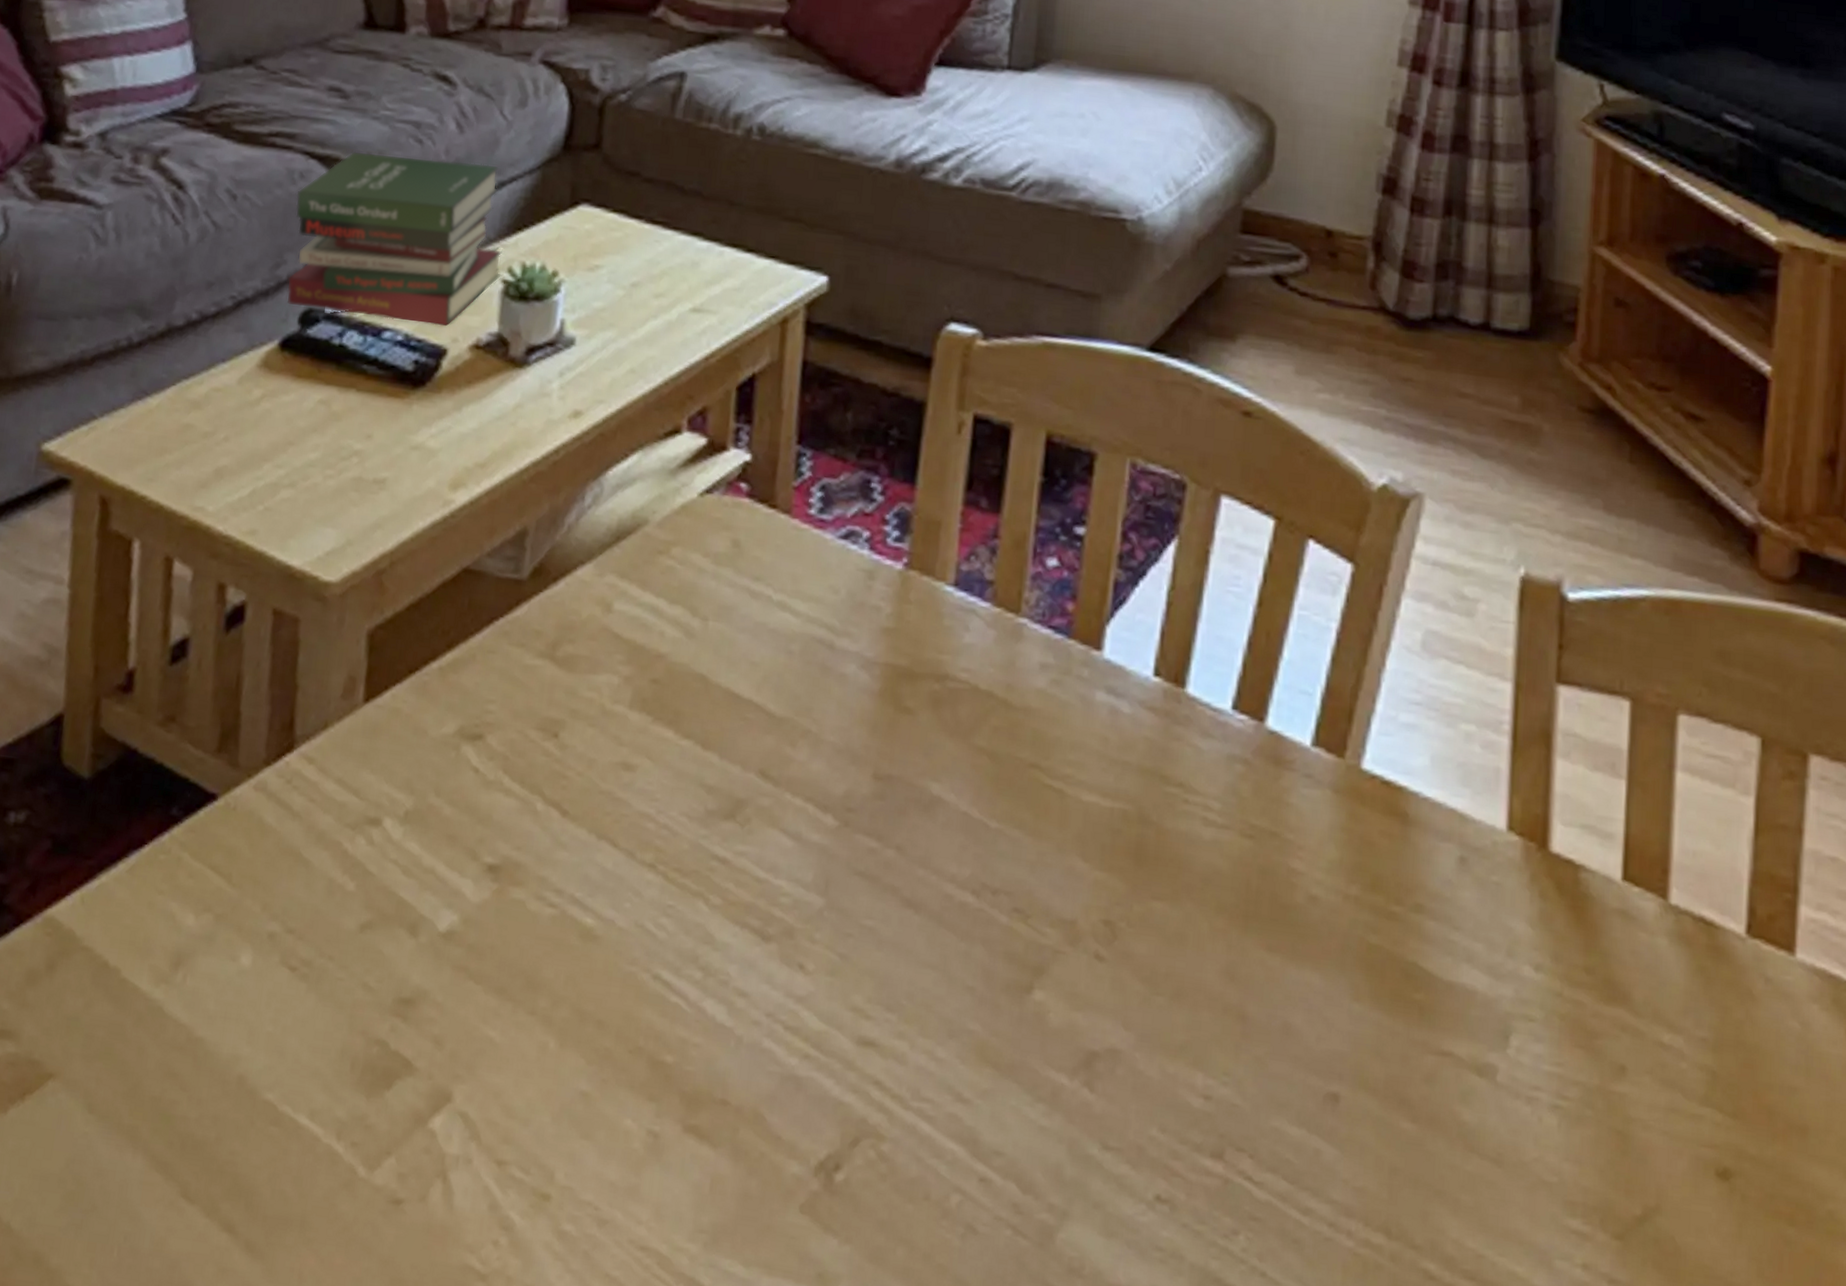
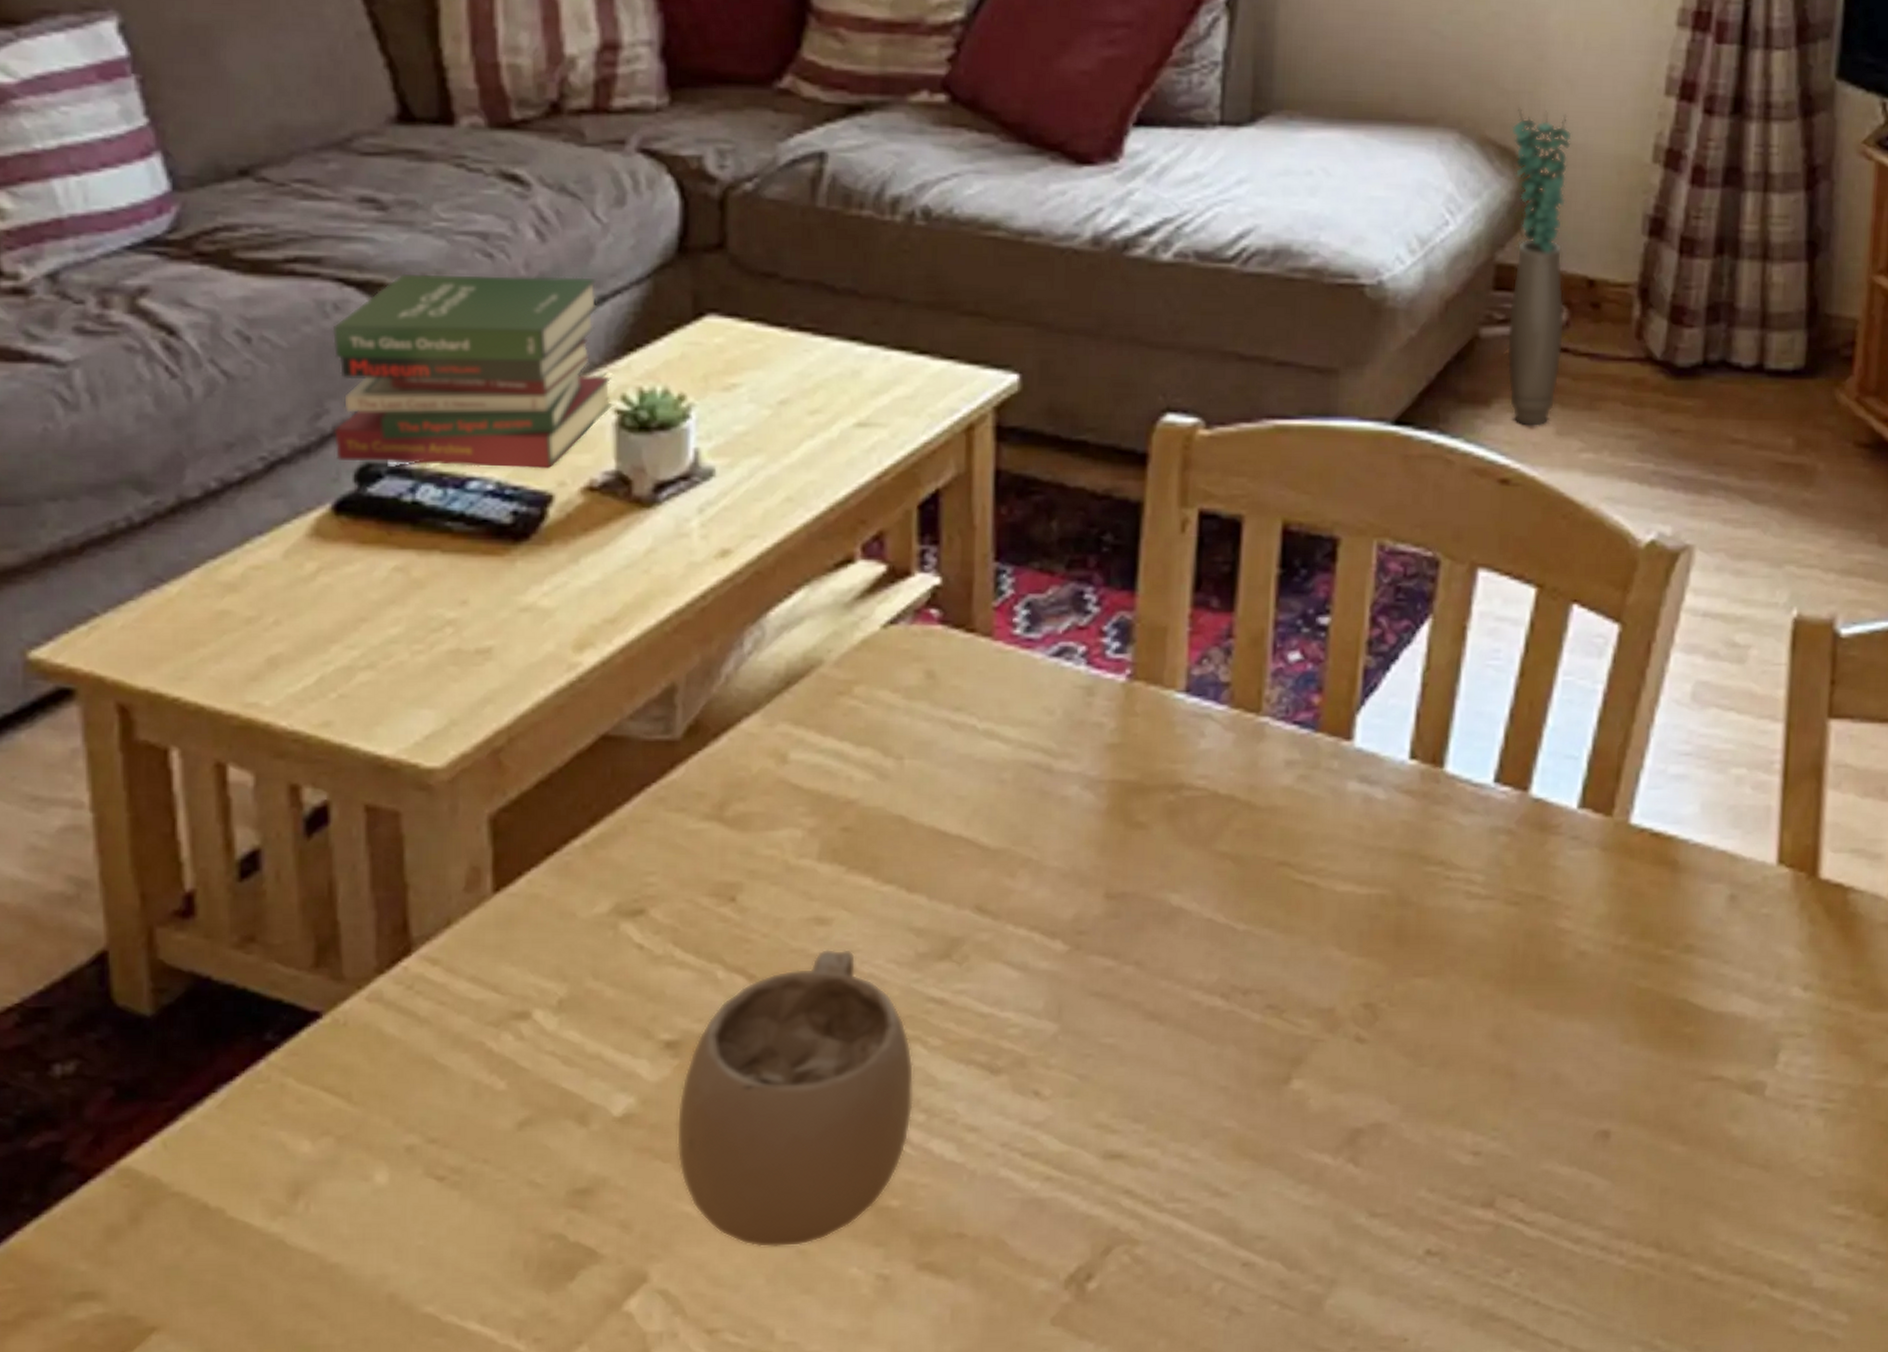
mug: none [487,794,696,1089] -> present [676,948,915,1248]
vase: none [1251,69,1313,365] -> present [1506,107,1572,427]

